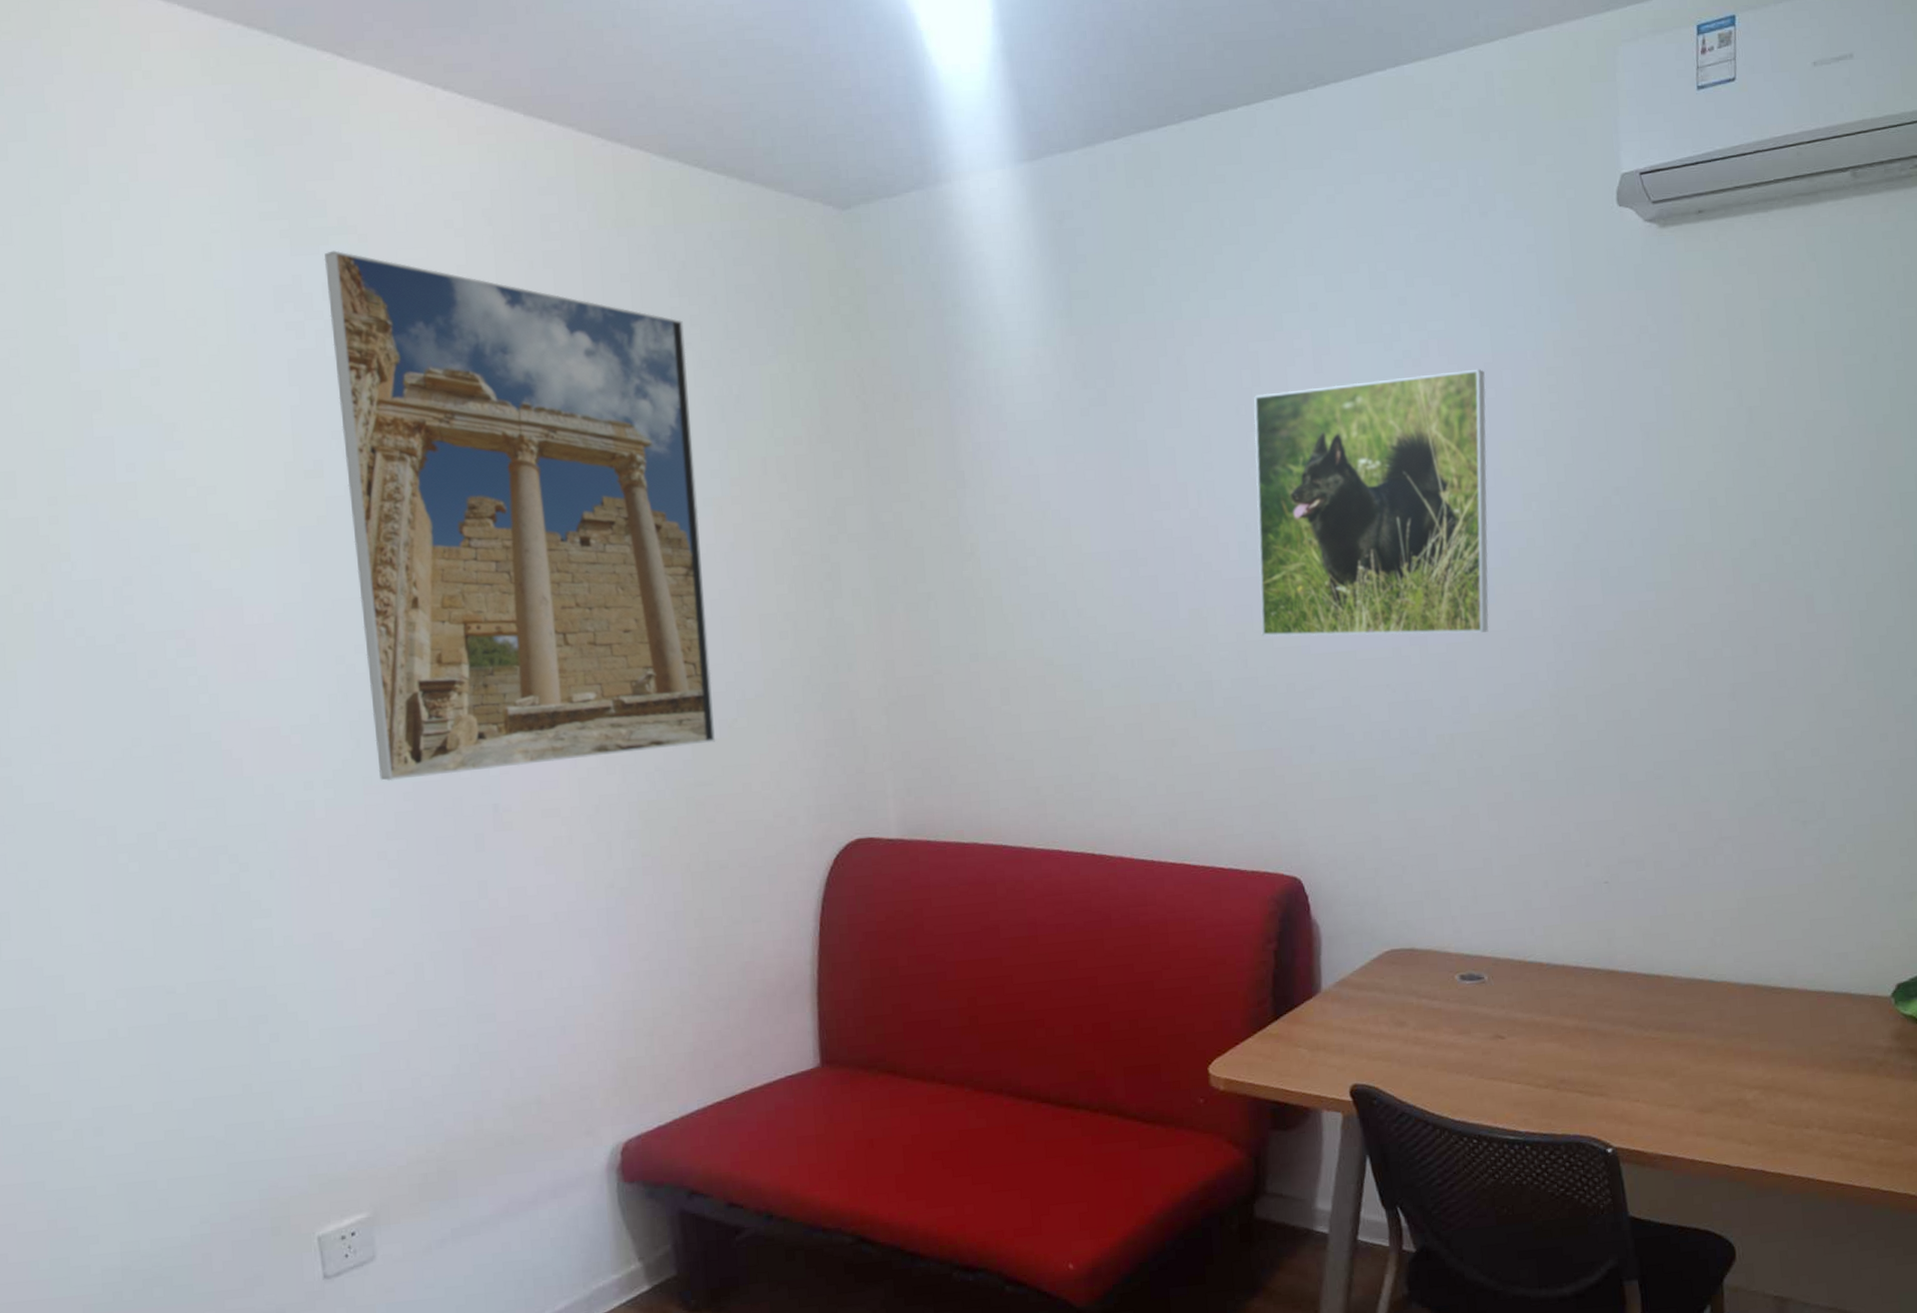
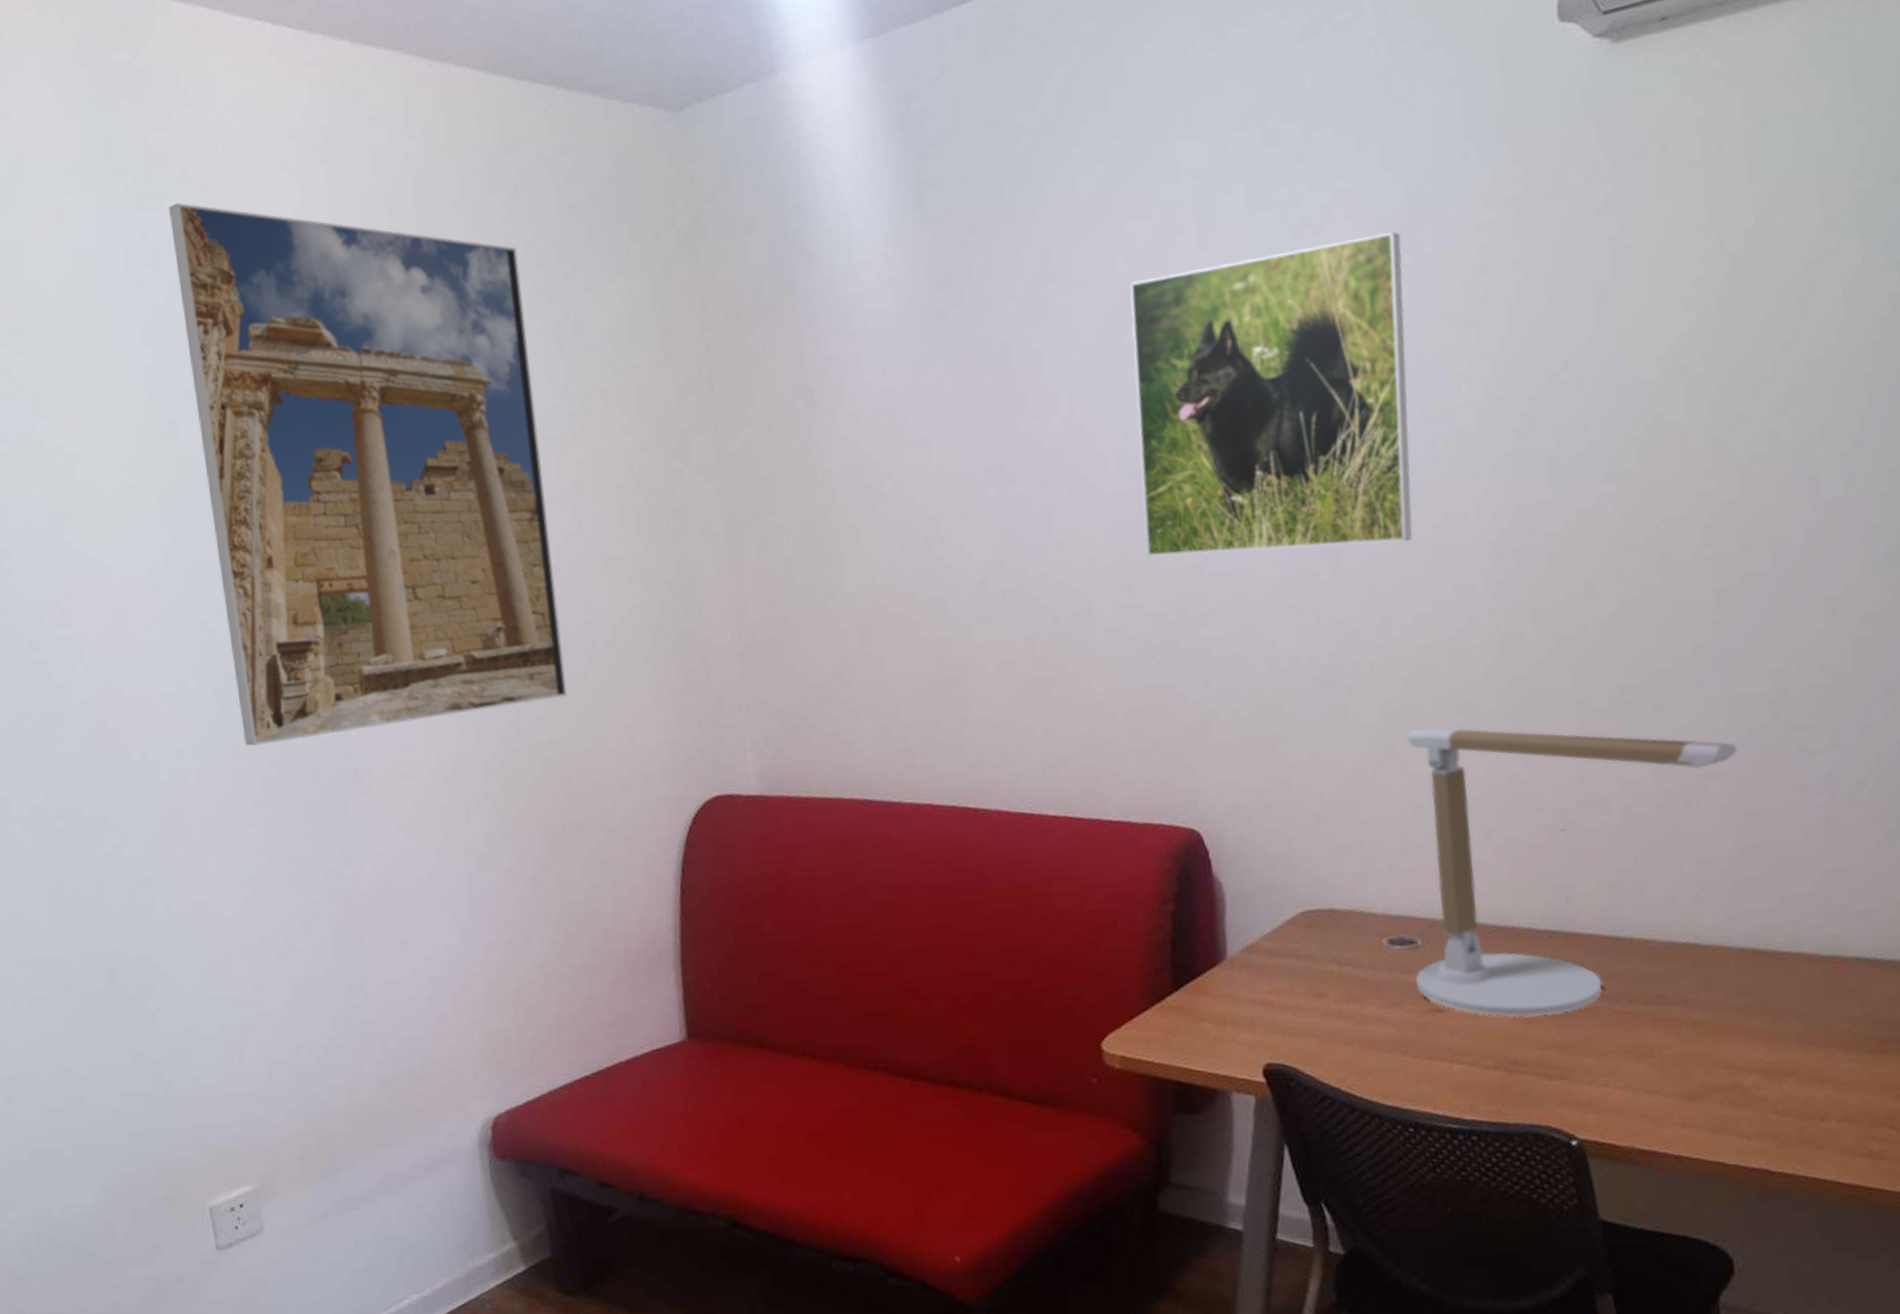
desk lamp: none [1479,793,1746,1043] -> present [1406,727,1737,1017]

